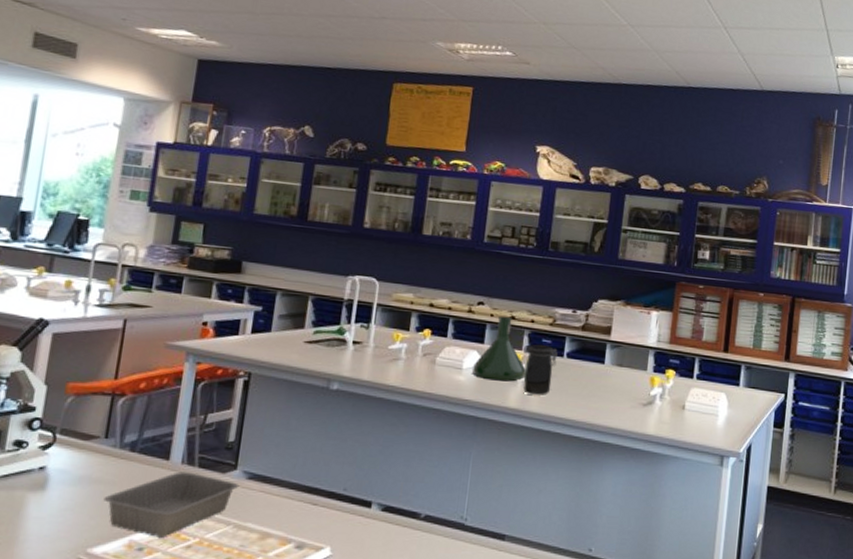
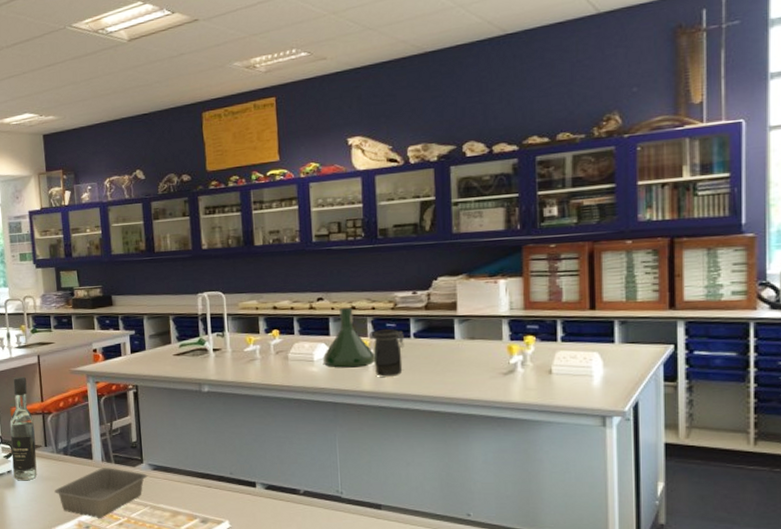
bottle: none [46,343,100,482] -> present [9,376,37,481]

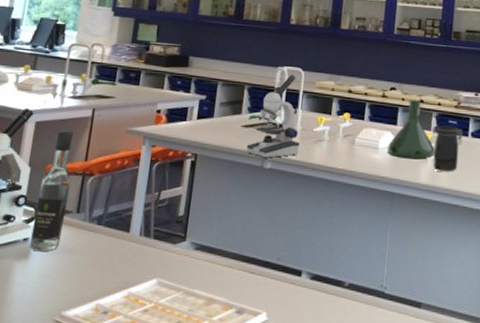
tray: present [54,468,148,518] -> none [75,243,188,302]
microscope: none [181,299,233,384] -> present [246,74,300,160]

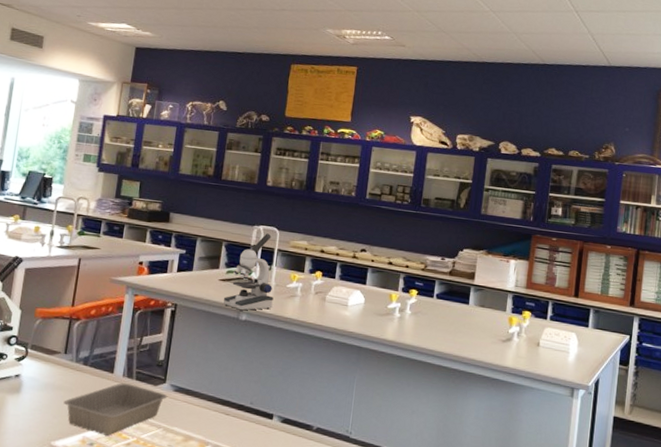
bottle: present [29,130,73,252] -> none [20,277,61,388]
tray: none [75,243,188,302] -> present [63,383,168,436]
flask: present [386,100,435,160] -> none [355,261,401,318]
jar: present [432,125,463,173] -> none [398,286,428,331]

